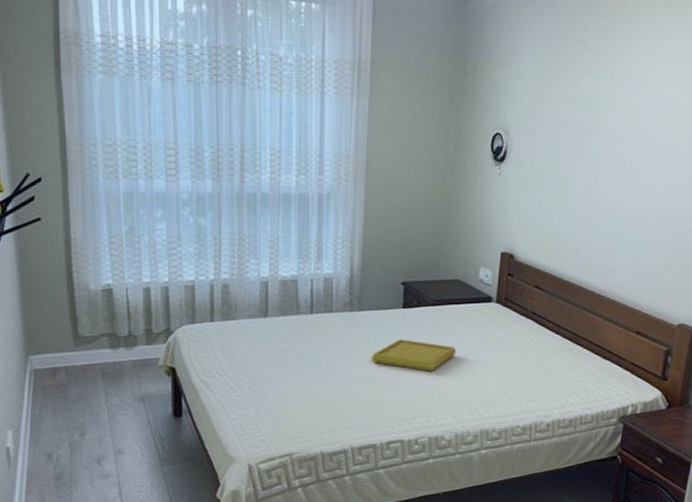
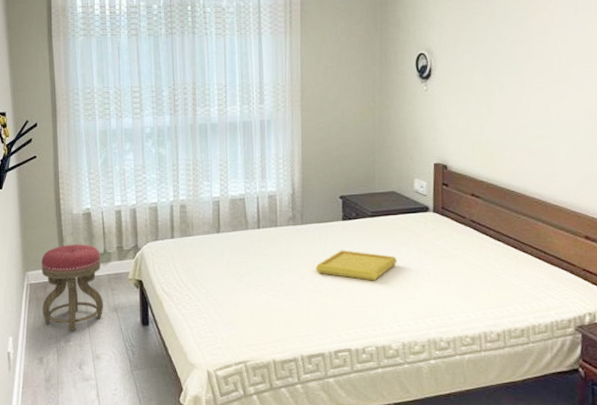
stool: none [49,325,128,423] -> present [41,244,104,331]

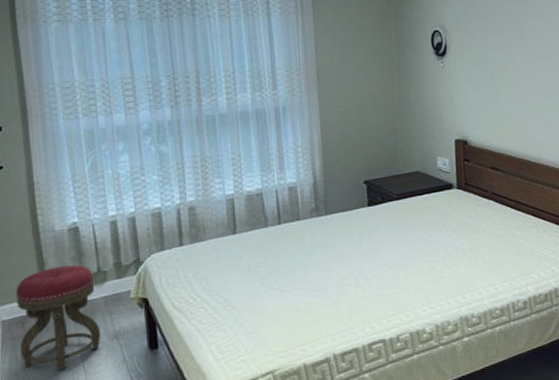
serving tray: present [315,250,398,281] -> none [343,236,426,266]

